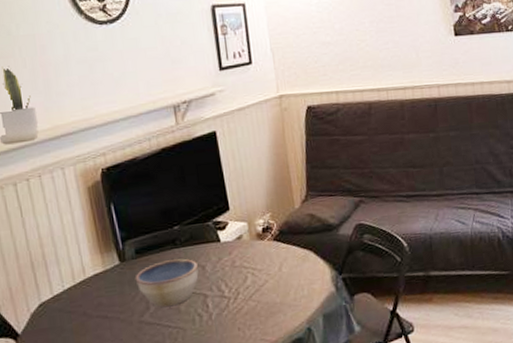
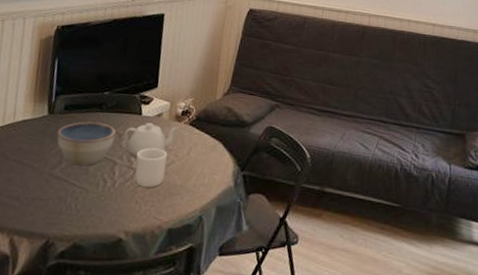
teapot: none [207,245,263,286] -> present [121,123,179,159]
mug: none [225,271,262,313] -> present [134,148,168,188]

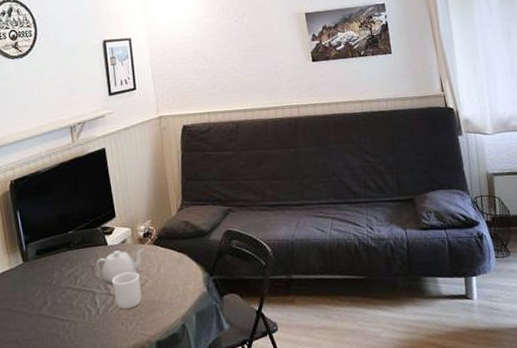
bowl: present [57,121,116,165] -> none [35,259,89,302]

